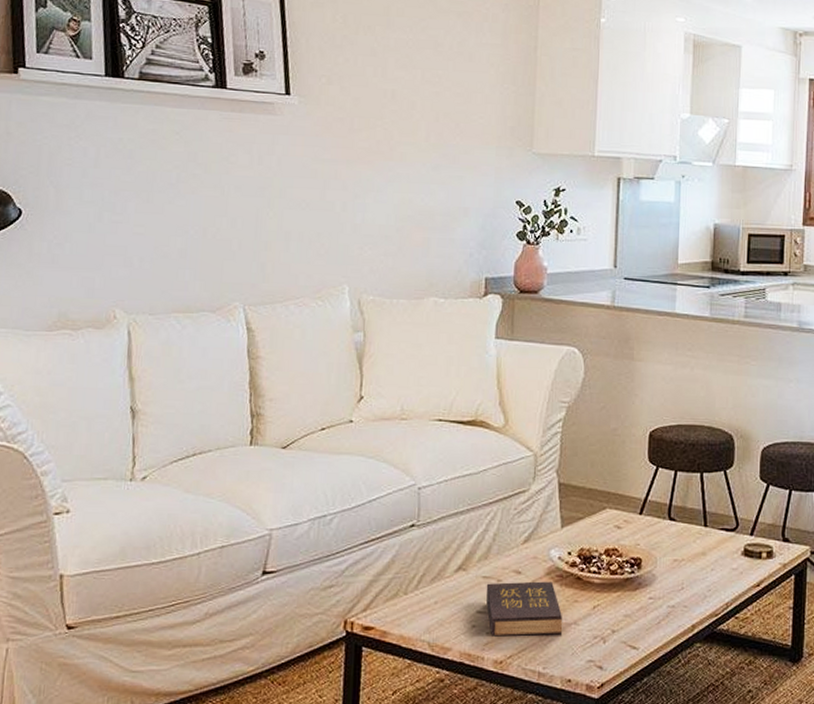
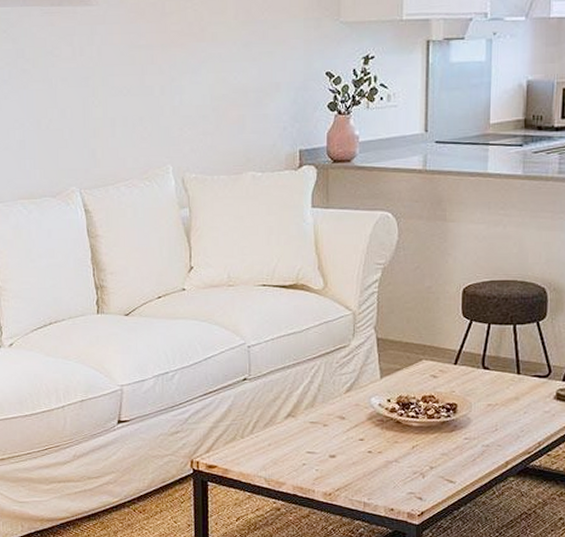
hardback book: present [486,581,563,637] -> none [313,425,385,473]

